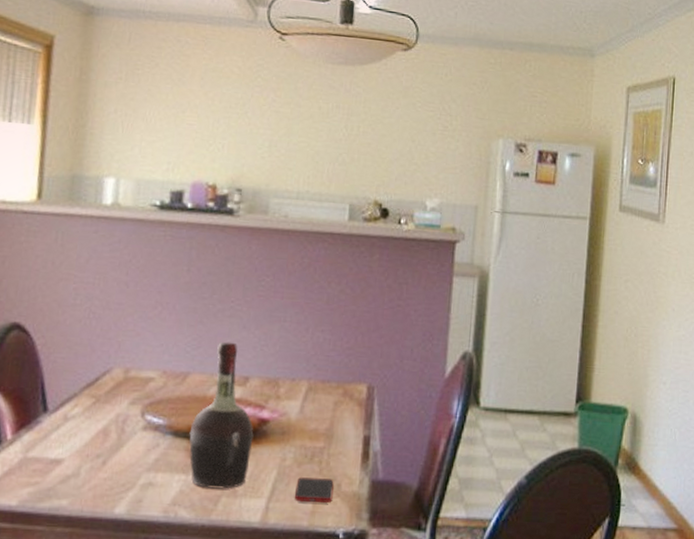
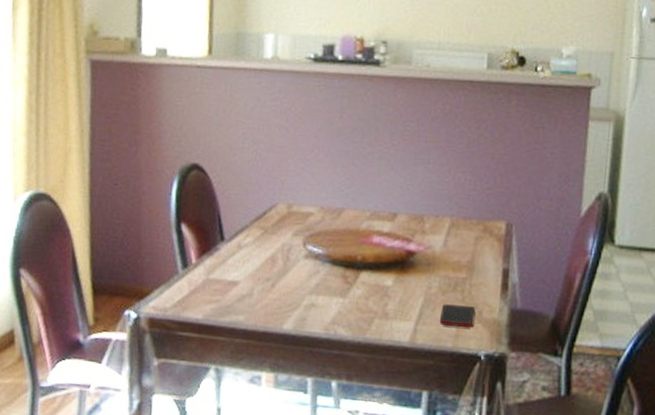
cognac bottle: present [189,341,254,489] -> none [345,181,402,312]

